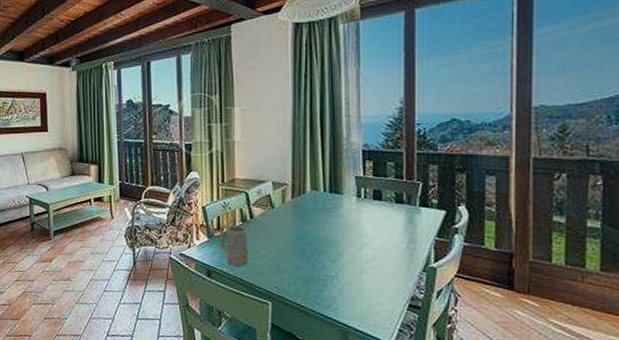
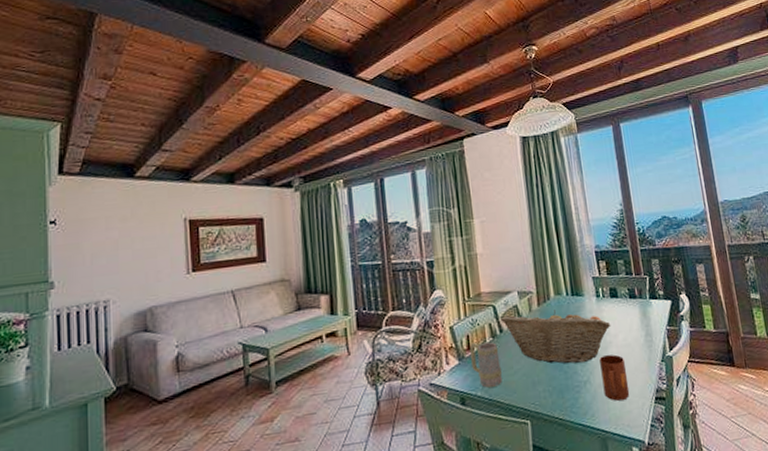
fruit basket: none [253,204,370,259] -> present [501,310,611,364]
mug: none [352,256,380,302] -> present [599,354,630,401]

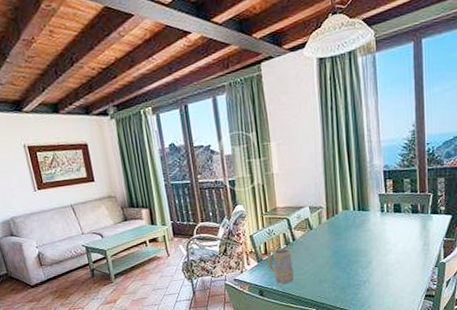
fruit basket: present [501,310,611,364] -> none [294,222,392,267]
mug: present [599,354,630,401] -> none [379,260,403,297]

